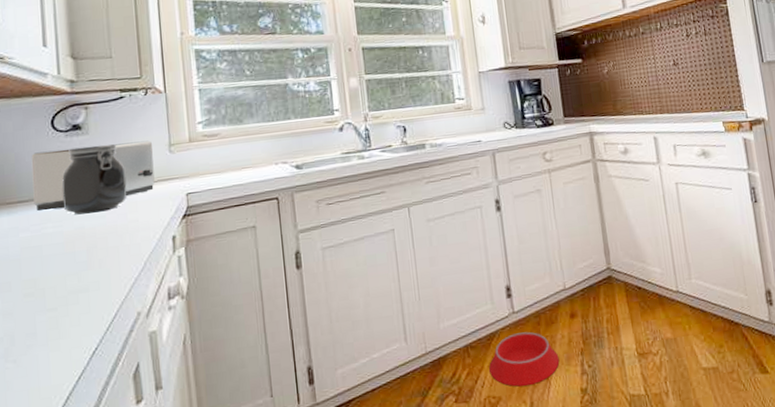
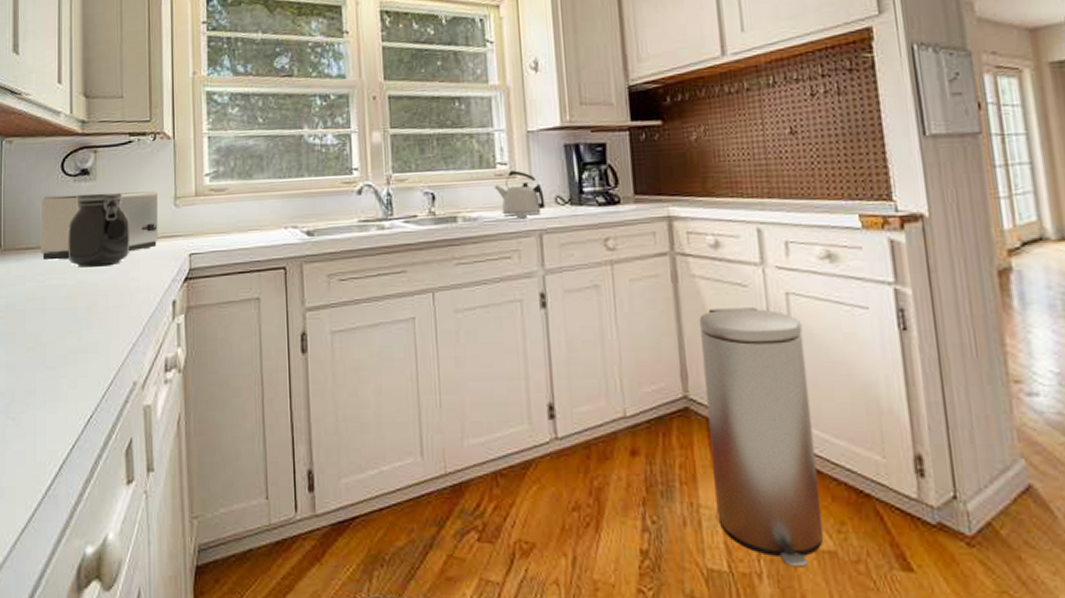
kettle: none [454,103,496,141] -> present [494,170,545,218]
pet bowl: present [489,332,560,387] -> none [522,465,614,534]
pedal bin: none [615,196,709,384] -> present [698,307,824,567]

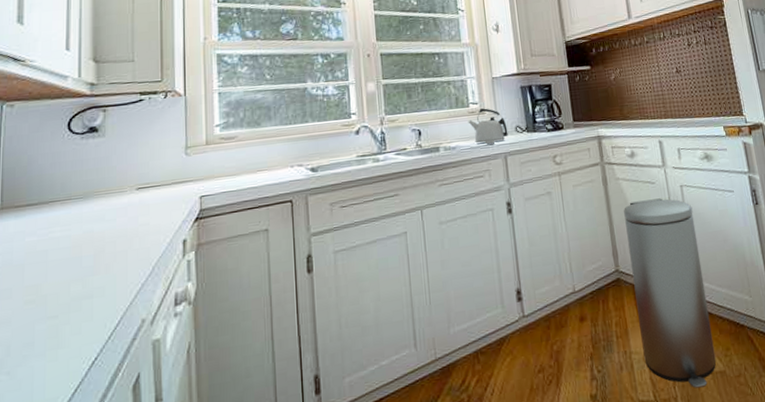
toaster: present [41,191,158,261] -> none [43,143,169,215]
jar: present [67,192,130,268] -> none [73,147,140,218]

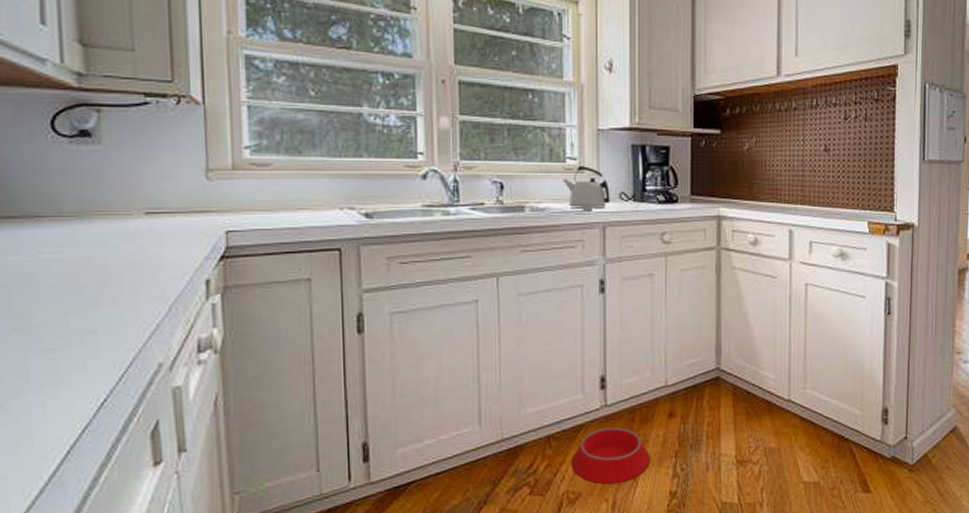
pet bowl: none [499,336,570,394] -> present [572,427,651,484]
pedal bin: present [623,198,716,389] -> none [734,295,815,496]

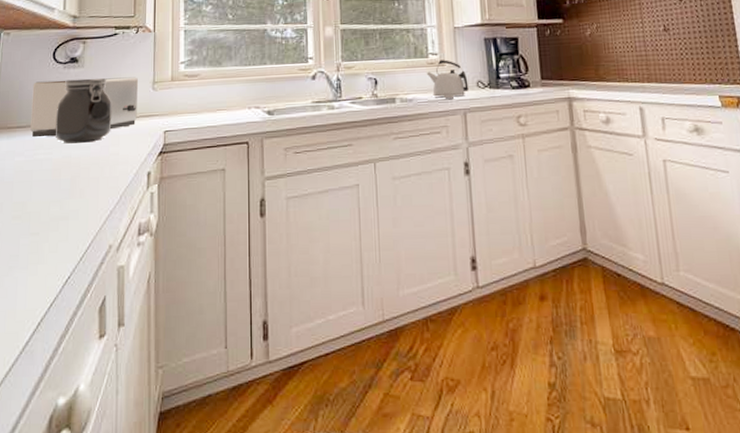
toaster: none [23,158,186,232] -> present [30,77,138,138]
jar: none [64,159,150,241] -> present [55,78,112,144]
pet bowl: present [572,427,651,484] -> none [449,310,526,371]

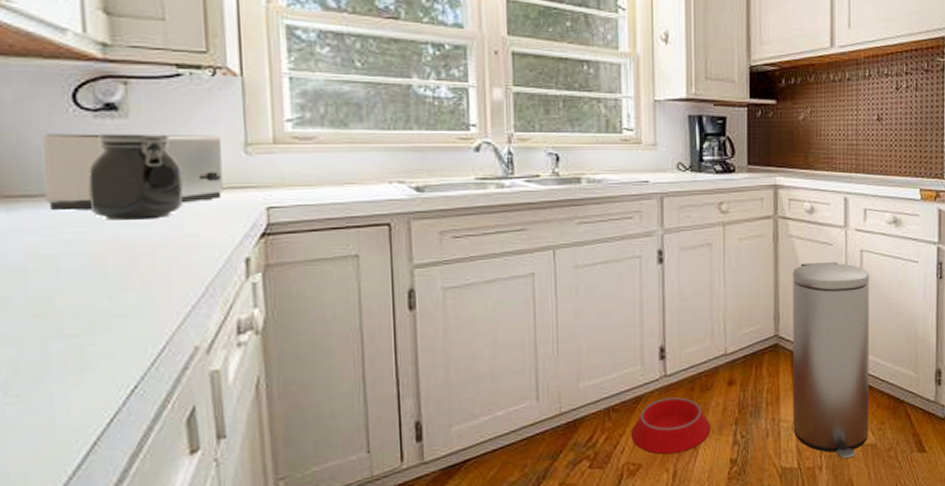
kettle: present [426,60,469,99] -> none [619,137,667,181]
pet bowl: none [449,310,526,371] -> present [631,397,711,454]
pedal bin: none [594,172,699,393] -> present [792,262,870,459]

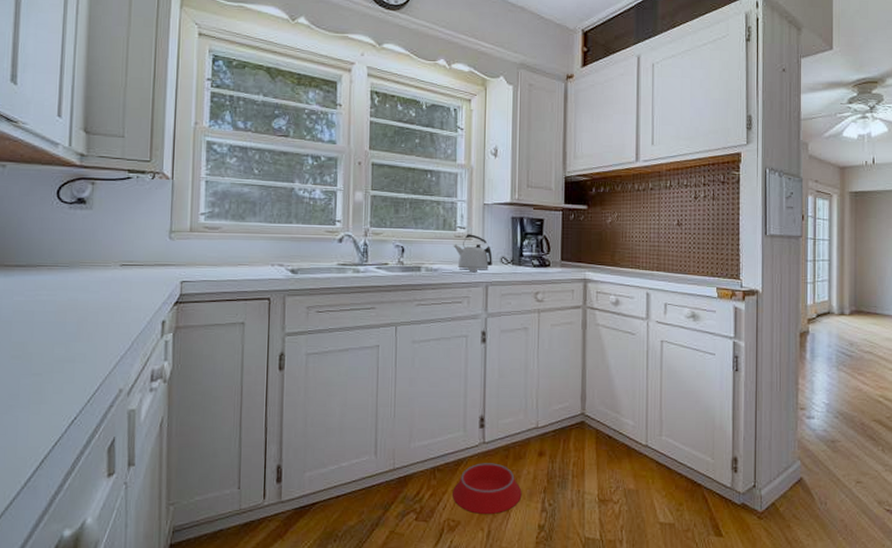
toaster: present [41,134,223,211] -> none [31,220,153,278]
jar: present [88,133,184,220] -> none [59,221,124,287]
kettle: none [619,137,667,181] -> present [453,234,493,271]
pedal bin: present [792,262,870,459] -> none [596,350,670,535]

